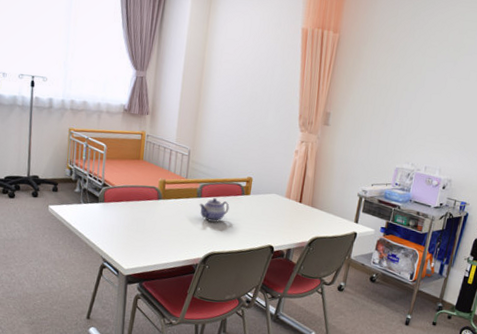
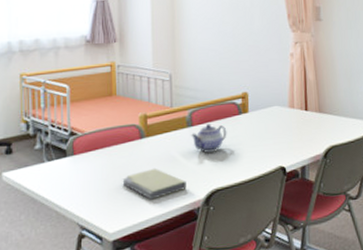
file folder: none [139,225,190,250] -> present [122,167,187,200]

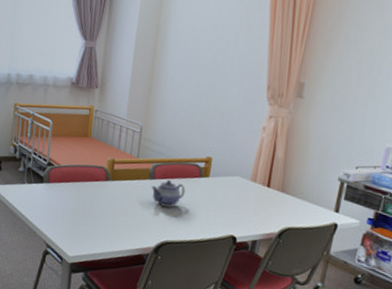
file folder: present [122,167,187,200] -> none [85,209,141,237]

